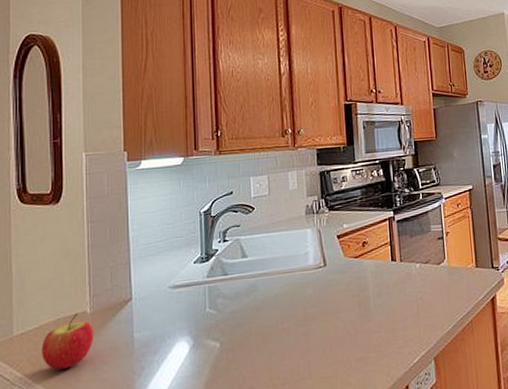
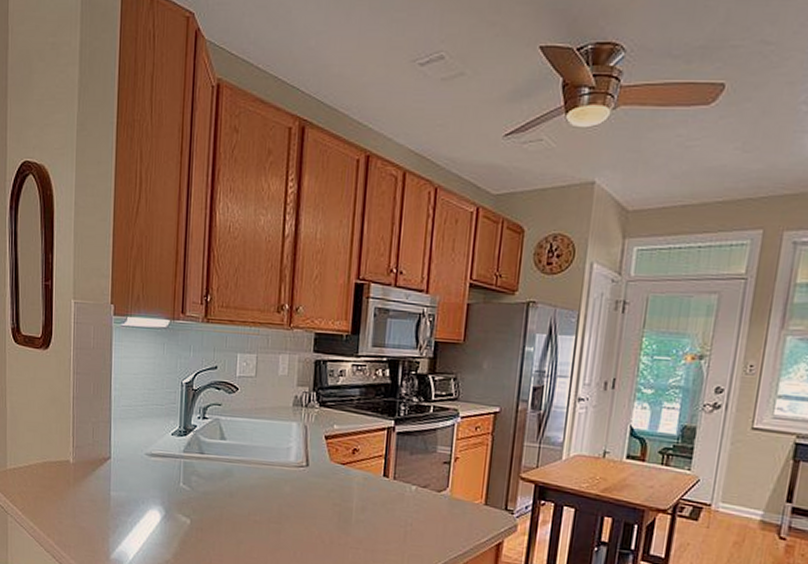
apple: present [41,312,94,370] -> none [29,460,76,510]

